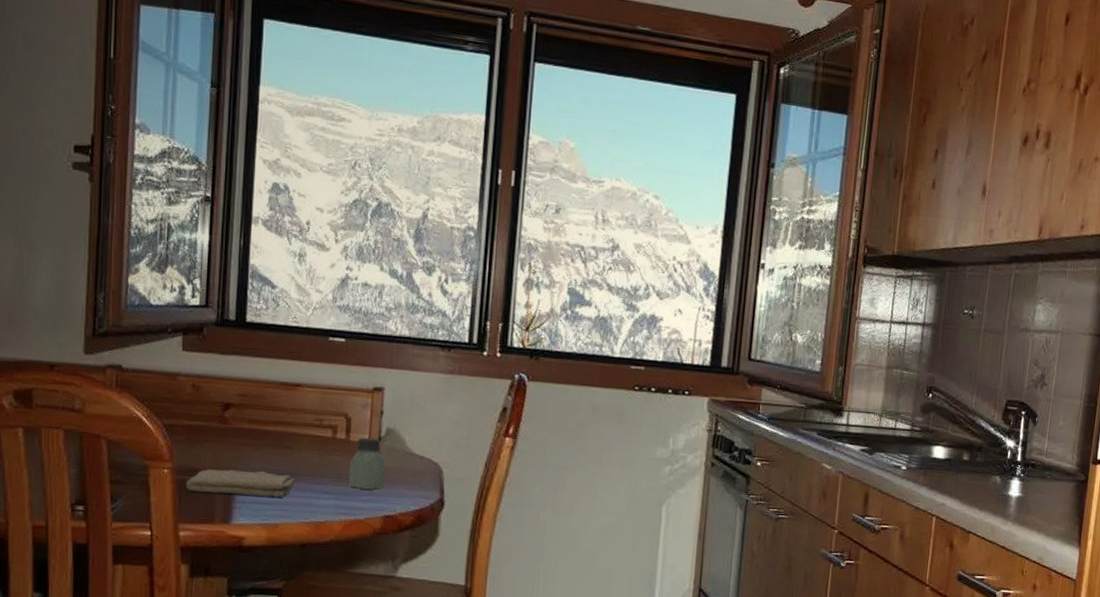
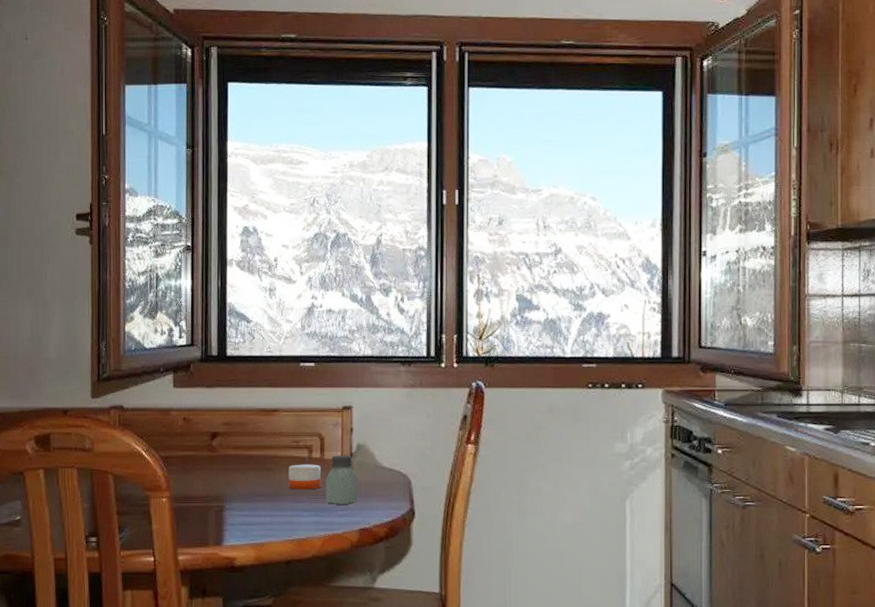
washcloth: present [185,469,295,498] -> none [182,493,278,518]
candle: none [308,436,345,472] -> present [288,456,321,490]

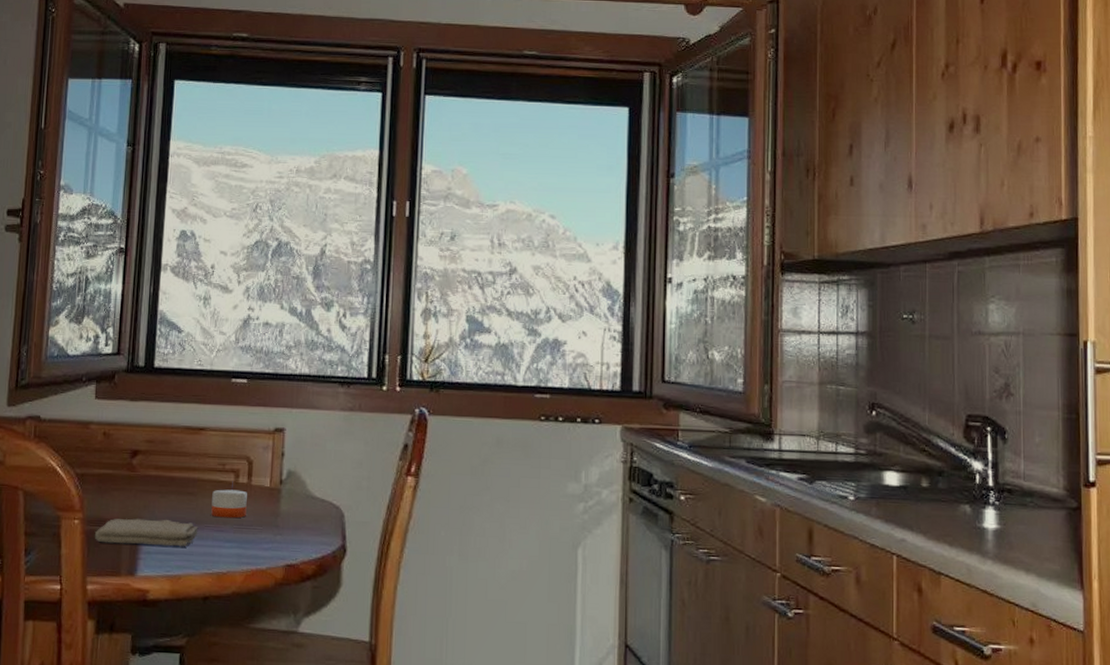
washcloth: none [182,493,278,518] -> present [94,518,199,547]
saltshaker: present [325,455,358,506] -> none [250,481,287,538]

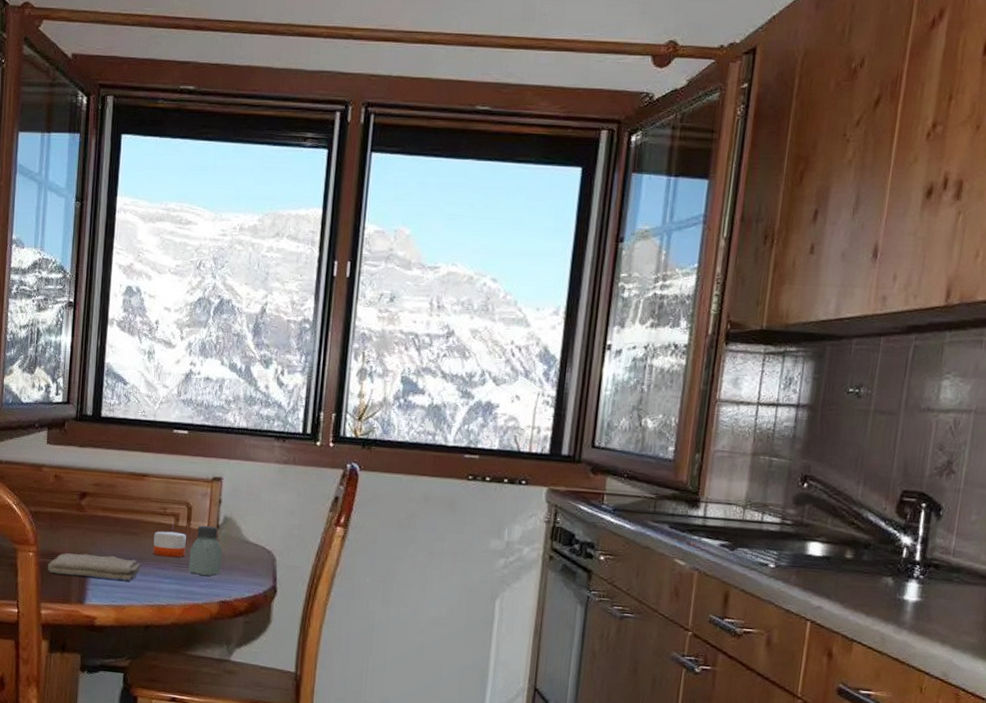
saltshaker: none [250,481,287,538] -> present [188,525,222,577]

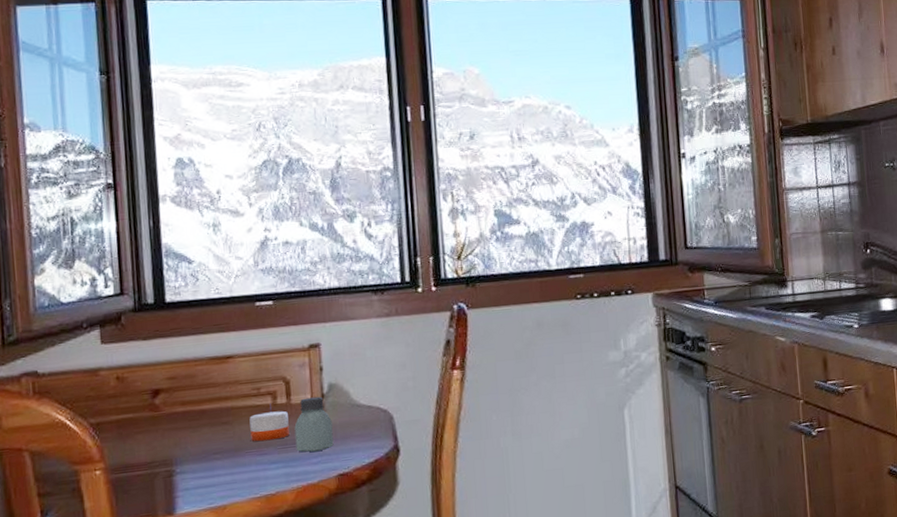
washcloth: present [47,553,141,581] -> none [121,451,239,488]

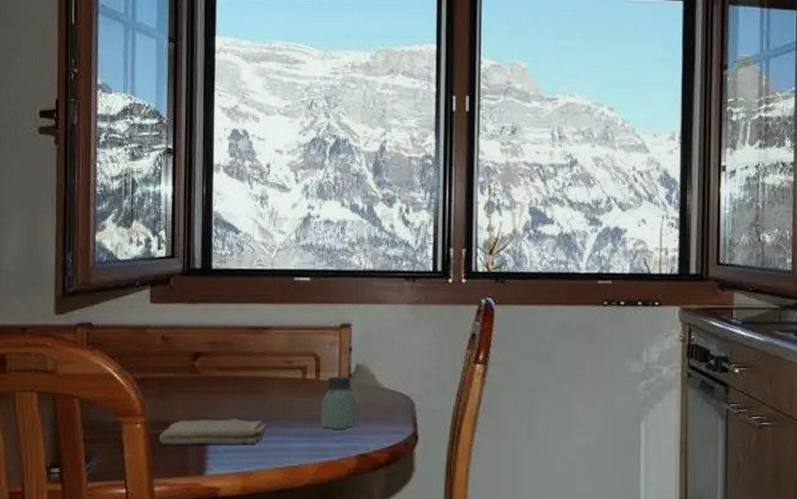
washcloth: none [121,451,239,488] -> present [158,418,267,445]
candle: present [249,403,290,442] -> none [280,377,316,414]

